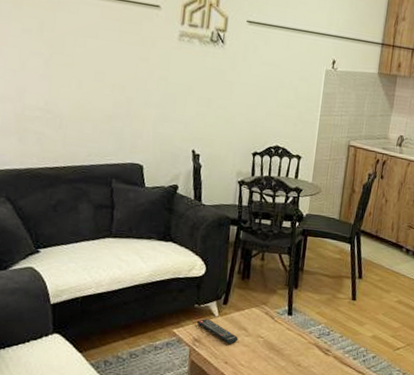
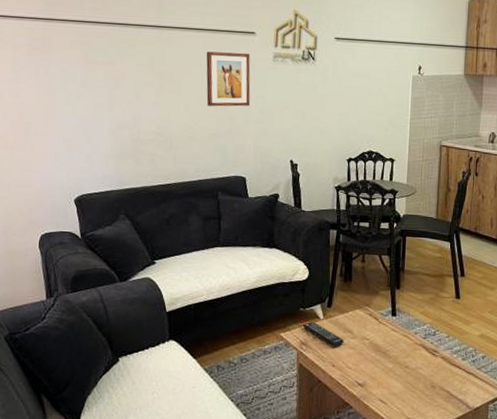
wall art: none [102,22,154,88] -> present [206,51,251,107]

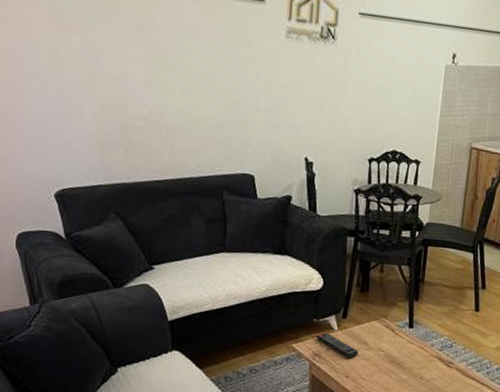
wall art: present [206,51,251,107] -> none [205,20,260,92]

